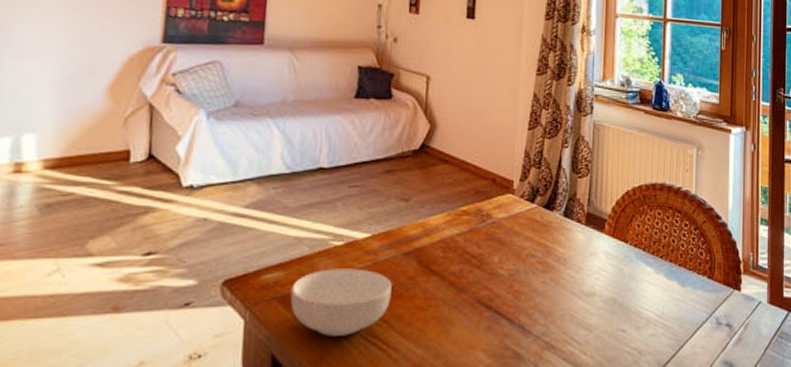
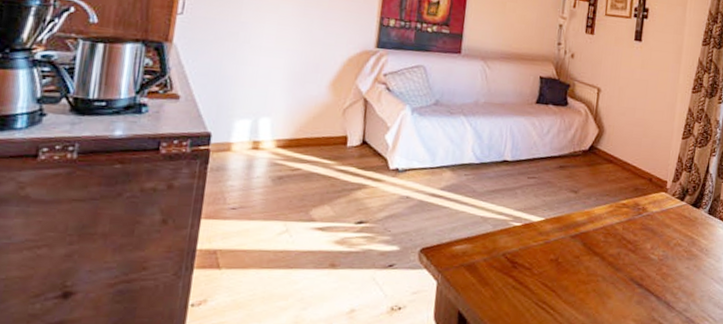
cereal bowl: present [290,268,392,336] -> none [475,244,560,300]

